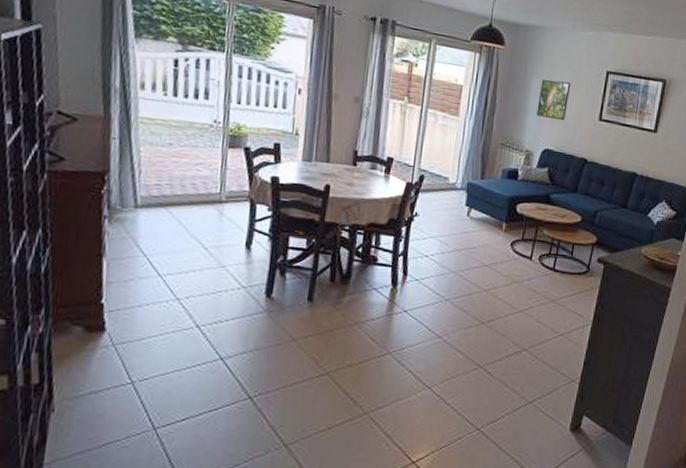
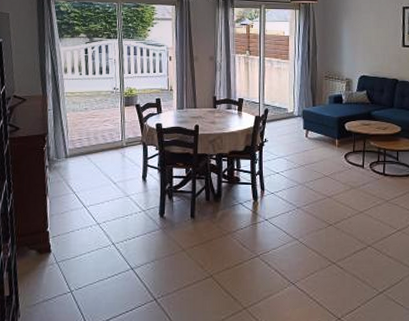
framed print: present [536,79,571,121] -> none [350,21,375,52]

